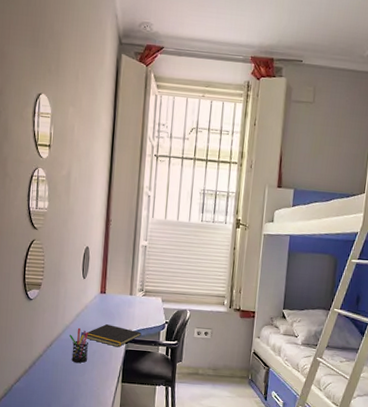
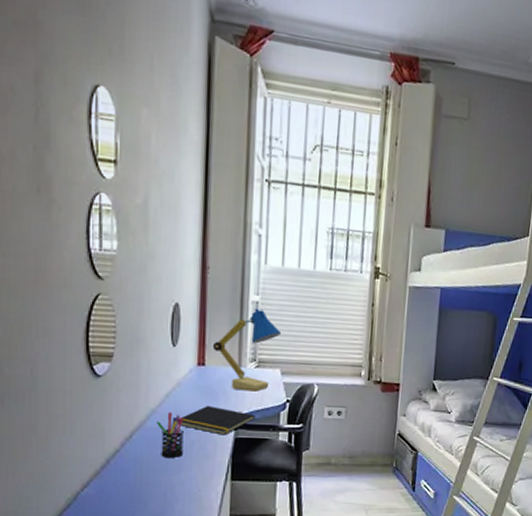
desk lamp: none [111,250,163,315] -> present [212,308,282,392]

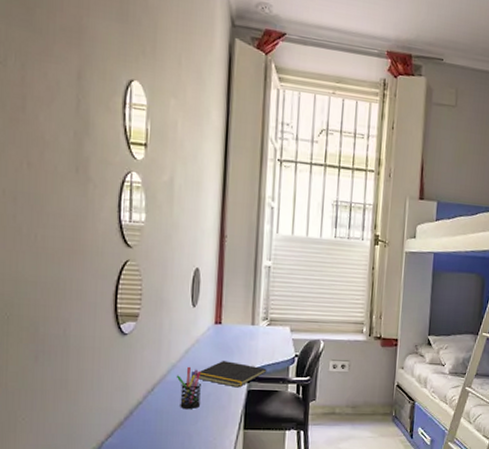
desk lamp: present [212,308,282,392] -> none [228,272,291,347]

